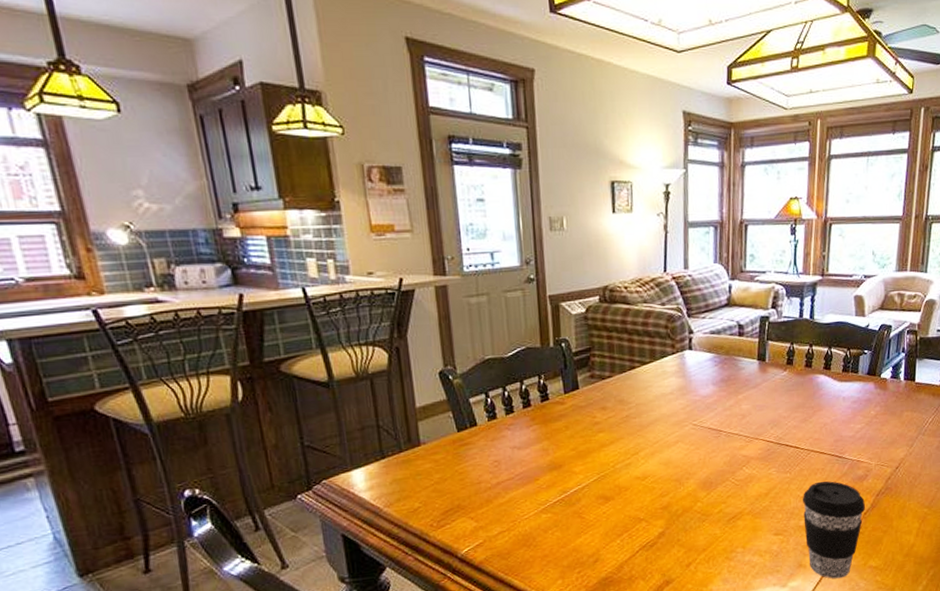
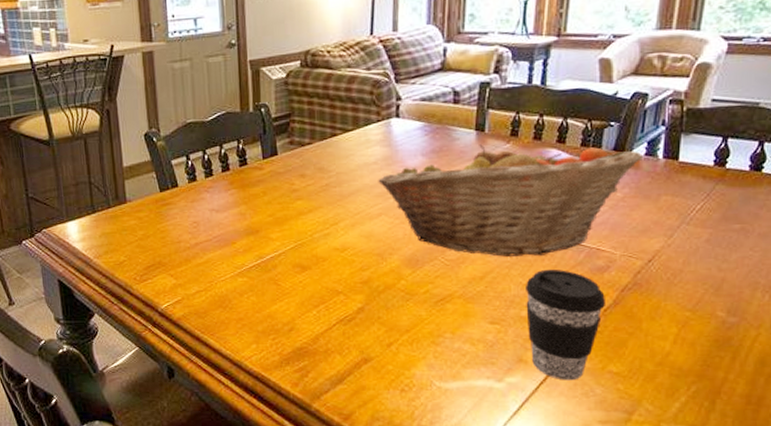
fruit basket: none [674,372,889,474] -> present [378,144,642,257]

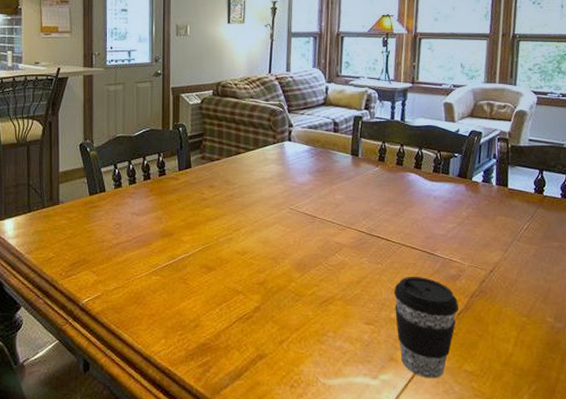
fruit basket: present [378,144,642,257] -> none [273,167,480,264]

